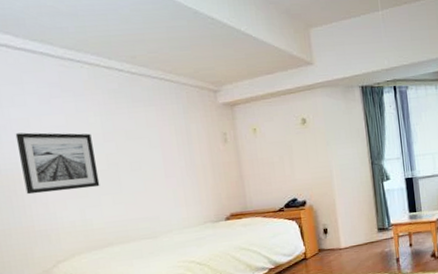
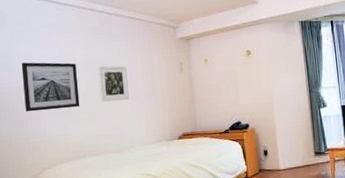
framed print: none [120,136,163,180] -> present [98,65,129,102]

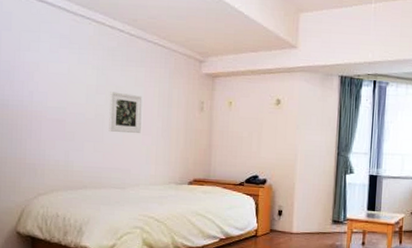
wall art: present [21,62,80,112] -> none [25,75,87,134]

